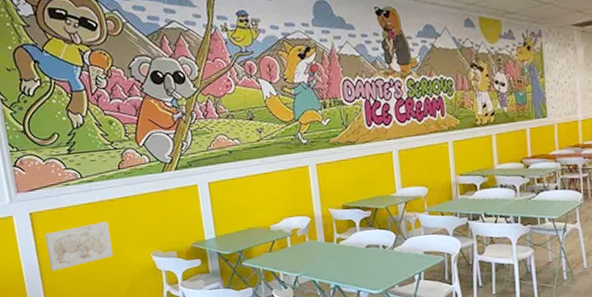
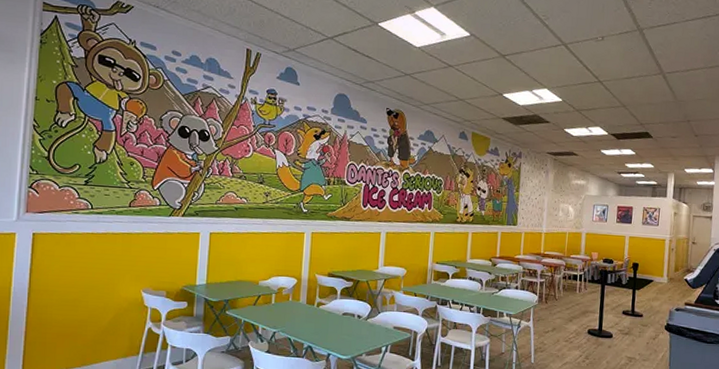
wall art: present [44,222,113,272] -> none [39,252,107,292]

